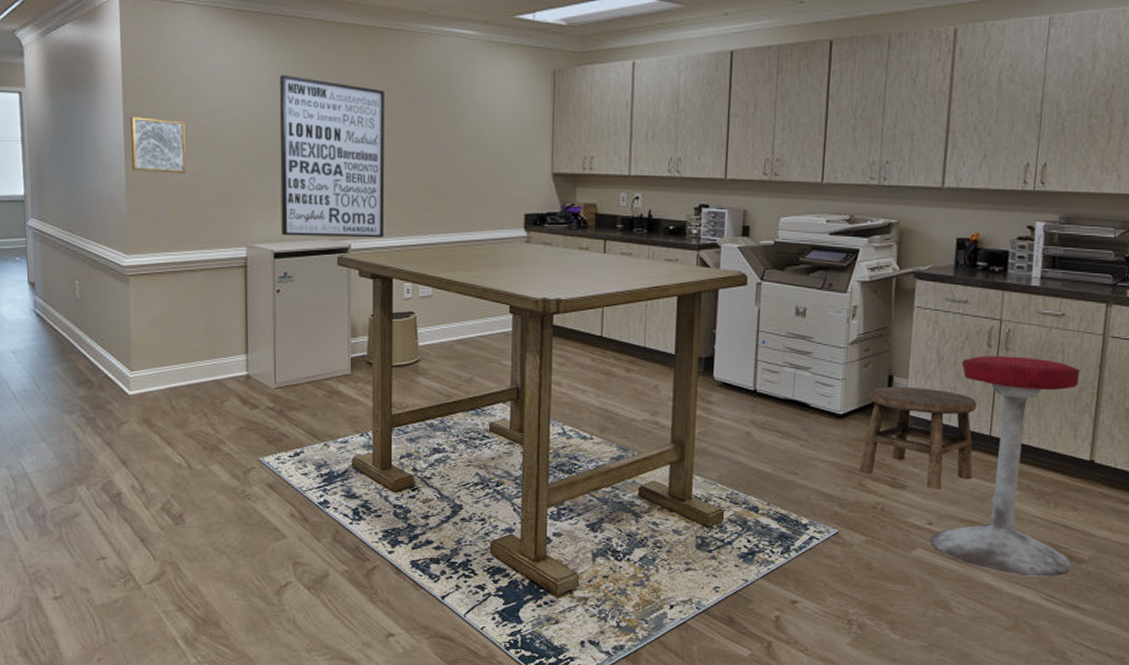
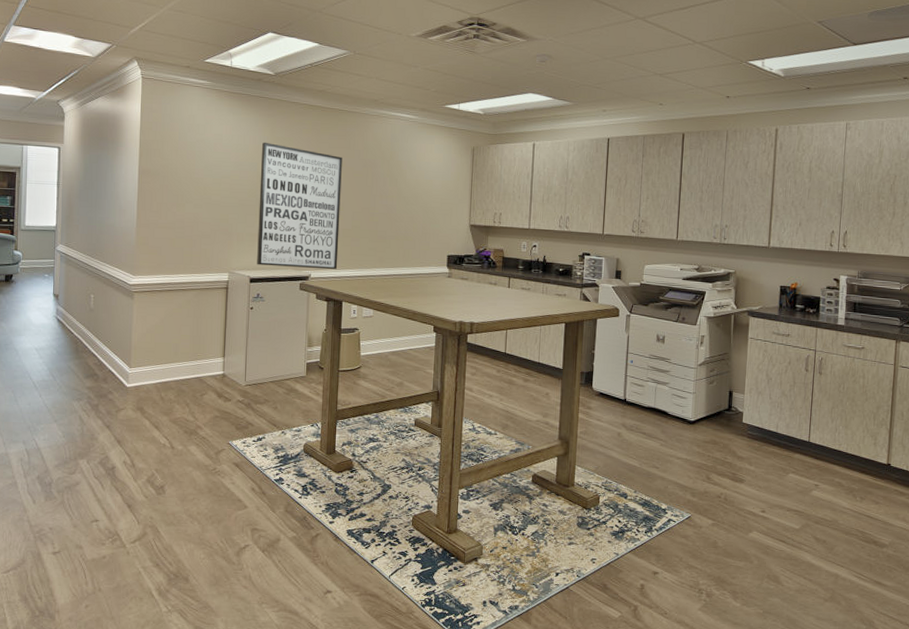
wall art: present [130,117,186,174] -> none [142,169,186,214]
stool: present [860,386,977,490] -> none [707,399,798,484]
stool: present [930,356,1080,577] -> none [763,378,877,558]

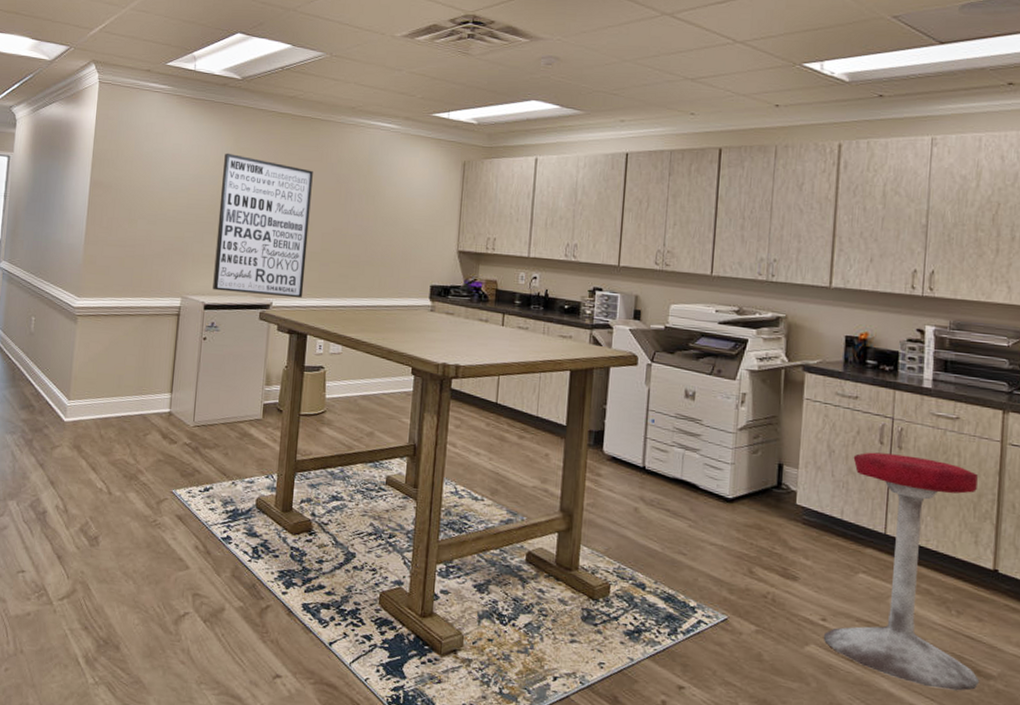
stool: none [763,378,877,558] -> present [824,452,980,691]

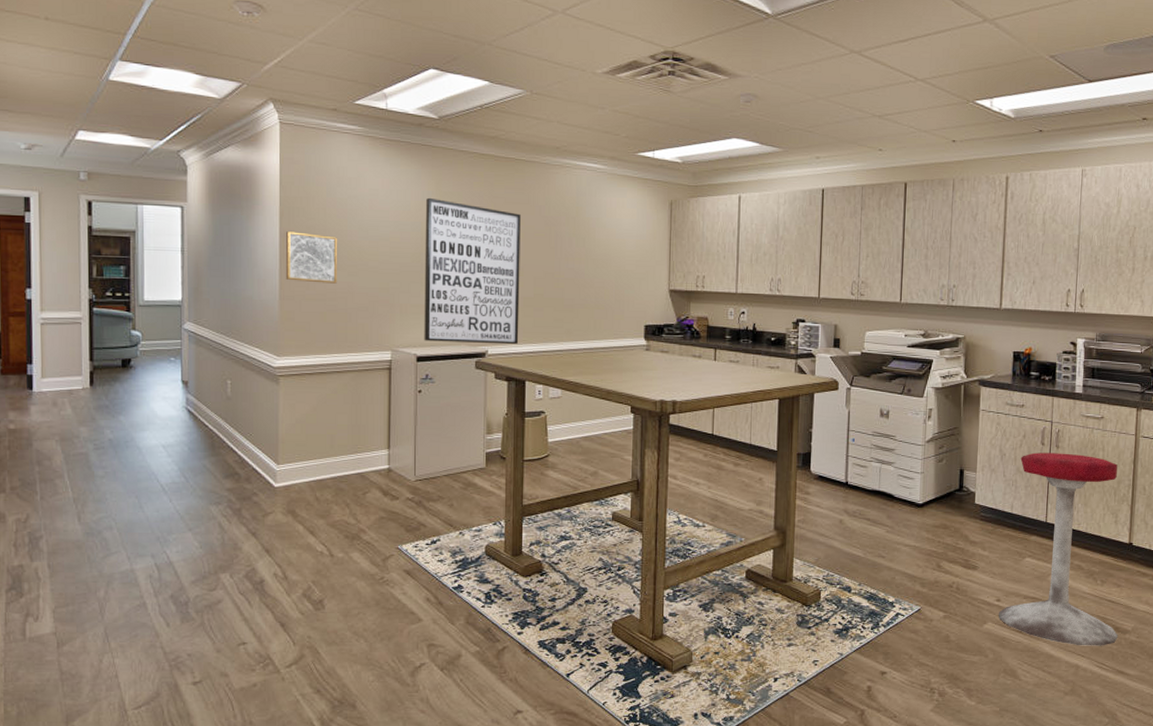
wall art: none [91,181,140,231] -> present [285,231,337,284]

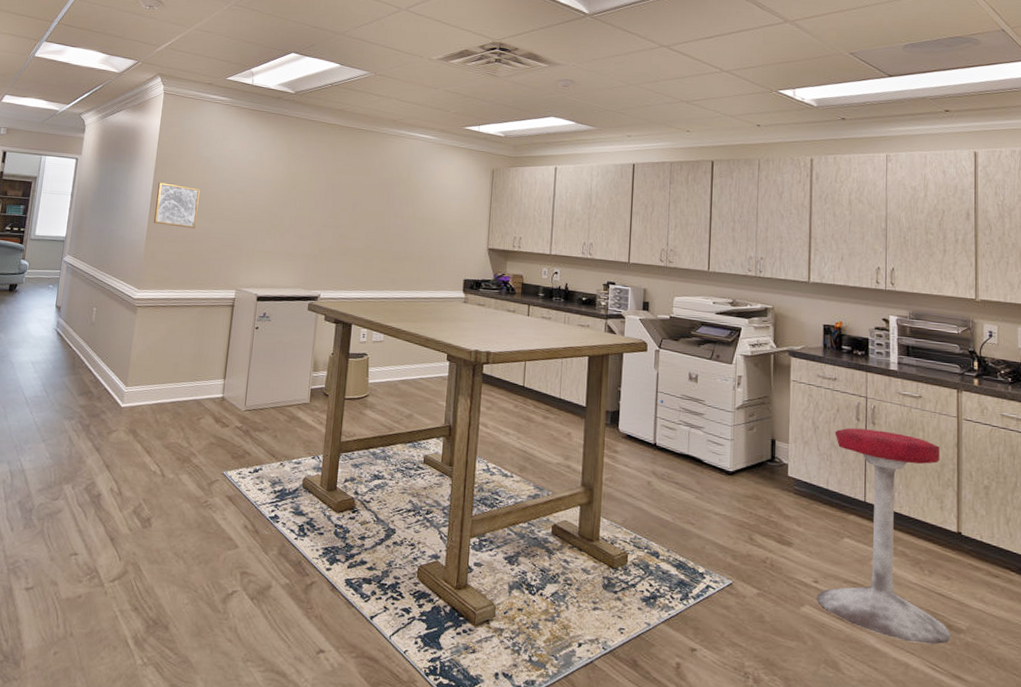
wall art: present [424,197,521,345] -> none [265,158,359,291]

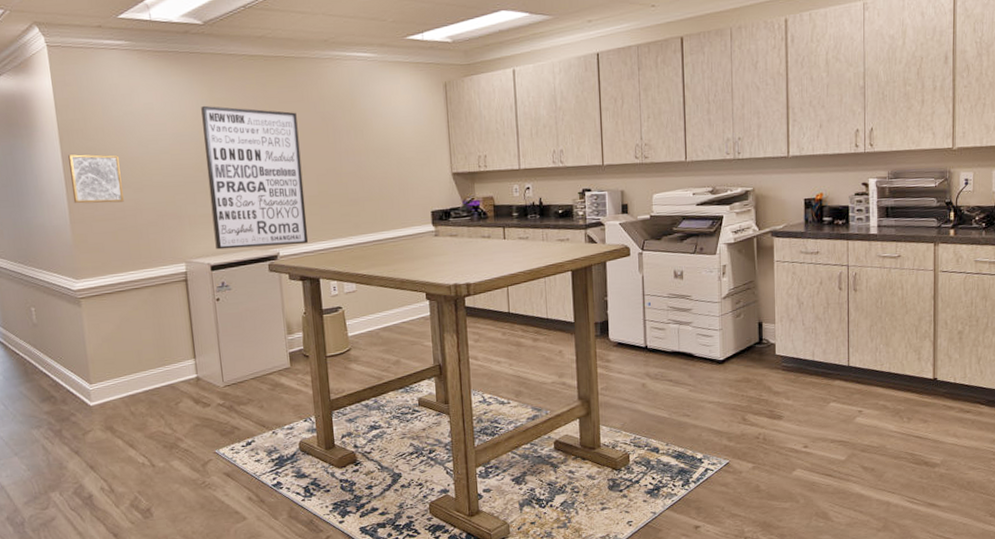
wall art: none [265,158,359,291] -> present [201,105,309,250]
stool: present [817,427,952,645] -> none [807,295,928,484]

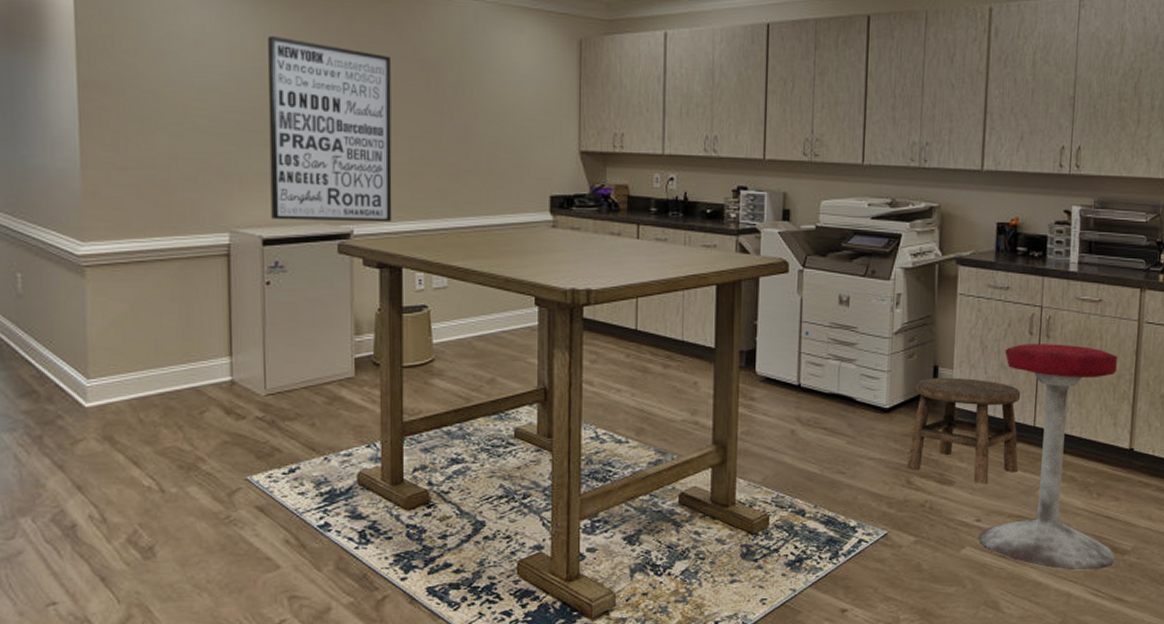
wall art: present [68,154,124,204] -> none [86,80,156,147]
stool: none [742,330,836,417] -> present [907,377,1021,484]
stool: none [807,295,928,484] -> present [979,344,1117,571]

